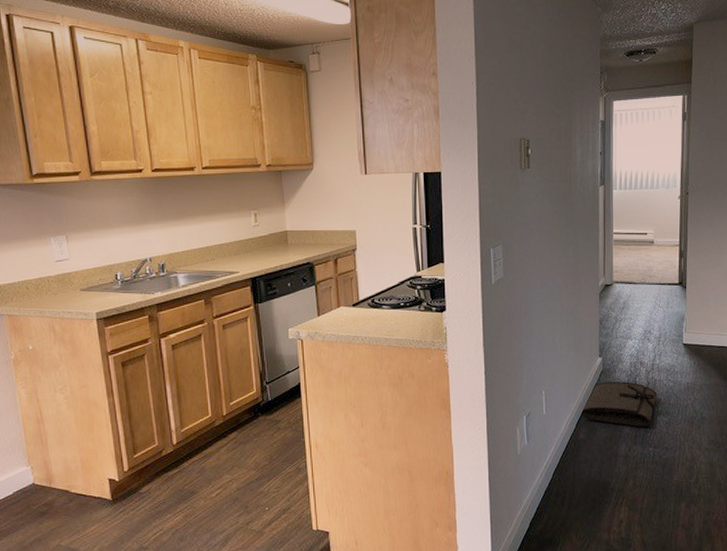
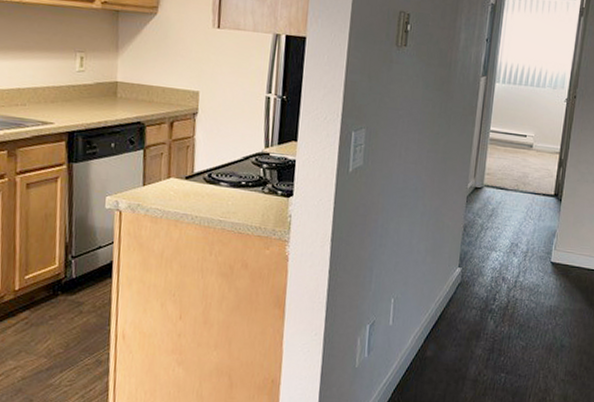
tool roll: present [581,382,658,427] -> none [431,295,517,349]

